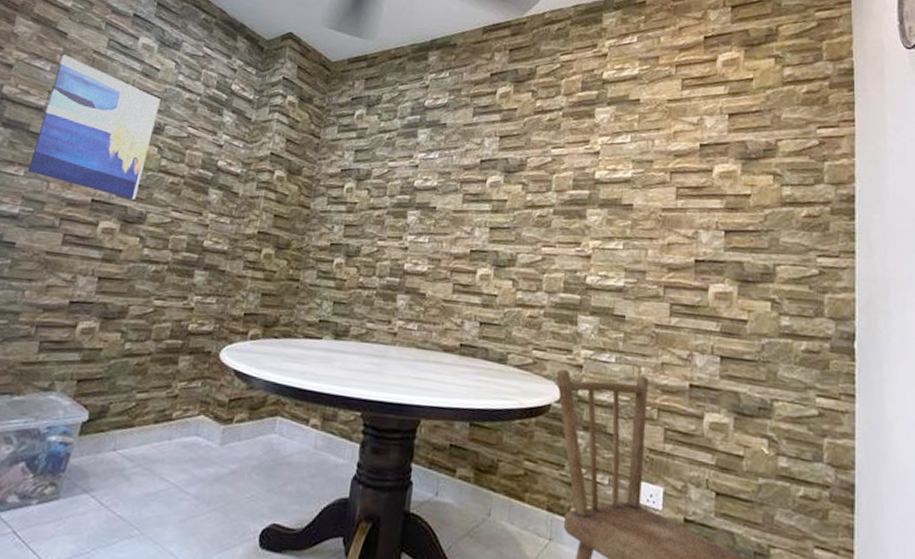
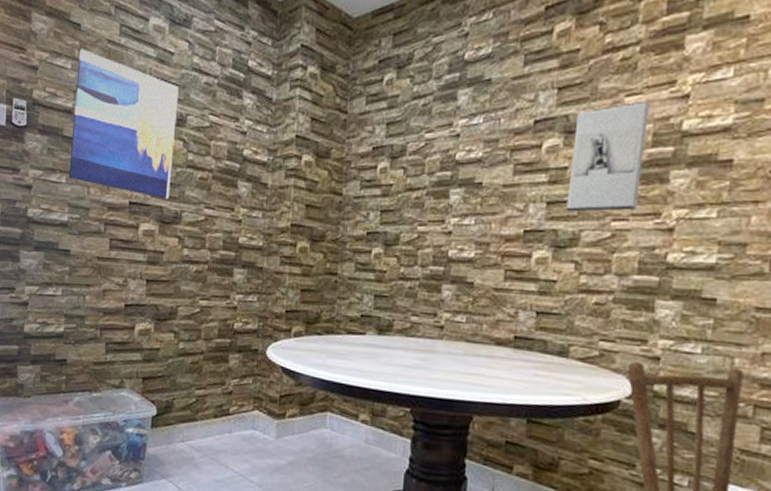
wall sculpture: none [505,154,571,239] -> present [566,102,650,212]

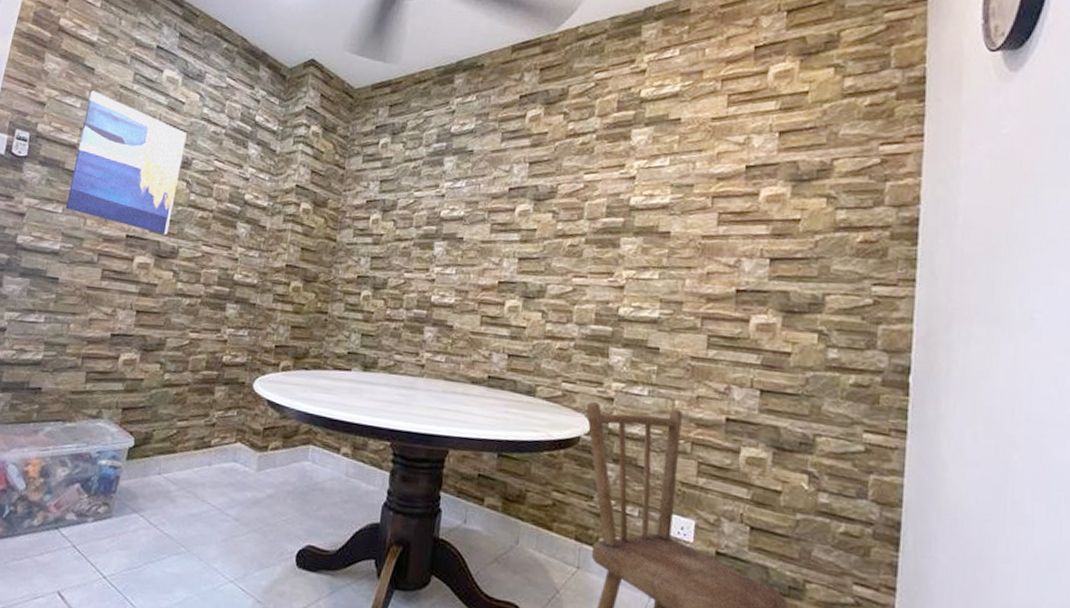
wall sculpture: present [566,102,650,212] -> none [535,179,604,270]

